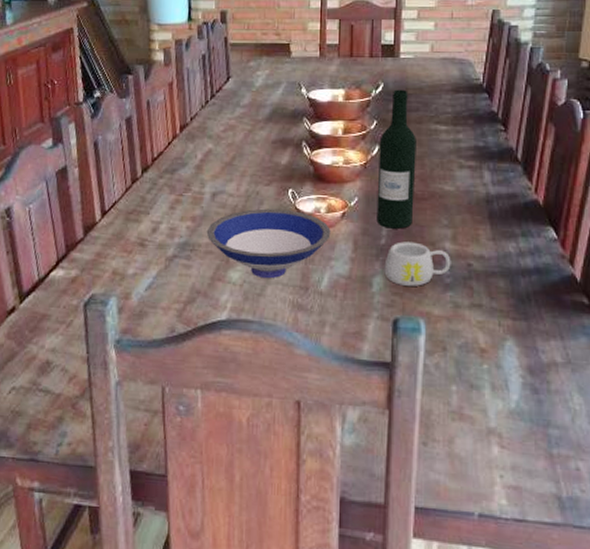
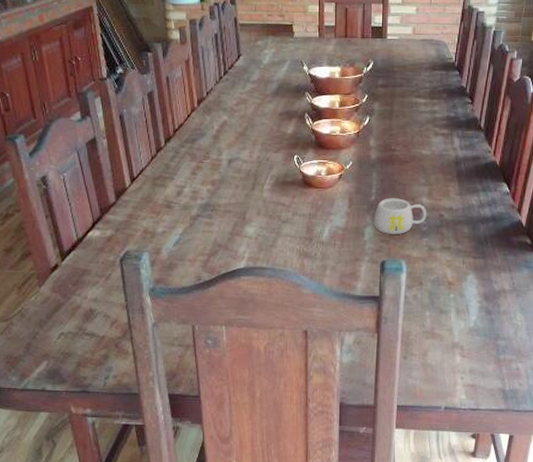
bowl: present [206,208,331,279] -> none [225,172,330,232]
wine bottle: present [376,89,416,229] -> none [368,67,400,187]

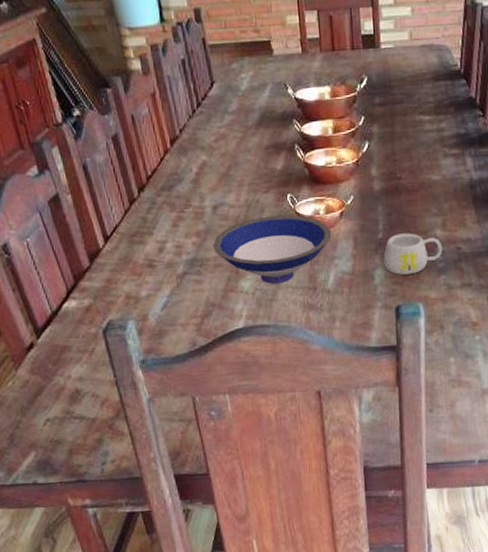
bowl: none [225,172,330,232] -> present [212,214,332,284]

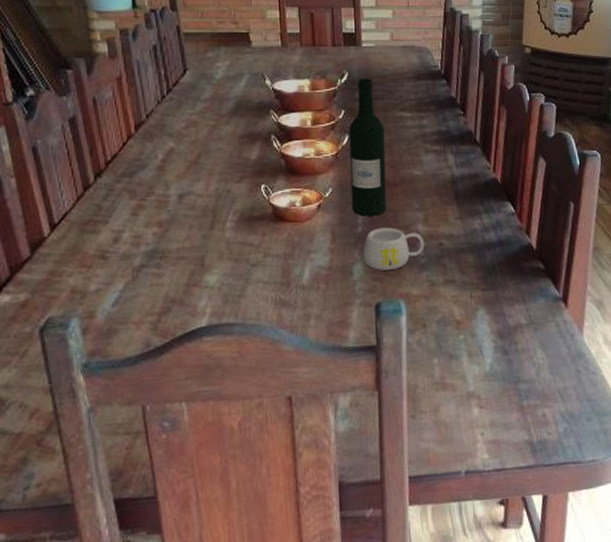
bowl: present [212,214,332,284] -> none [176,206,308,279]
wine bottle: none [368,82,406,223] -> present [348,78,387,216]

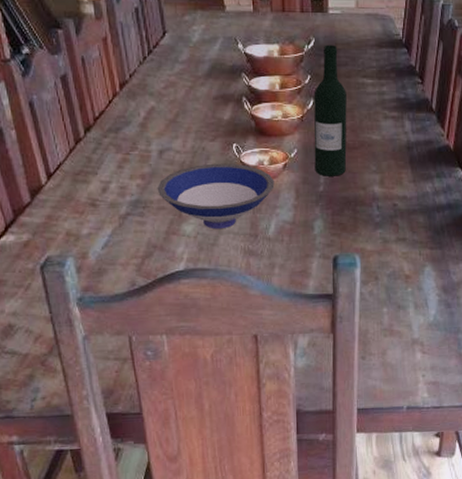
bowl: none [176,206,308,279] -> present [157,163,275,230]
mug: present [363,227,425,271] -> none [323,188,380,227]

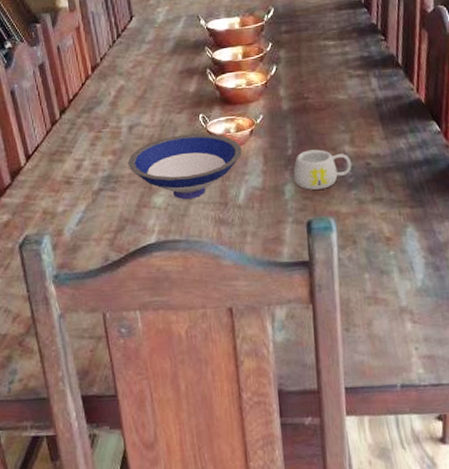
wine bottle: present [314,44,347,176] -> none [276,12,314,140]
mug: none [323,188,380,227] -> present [293,149,352,190]

